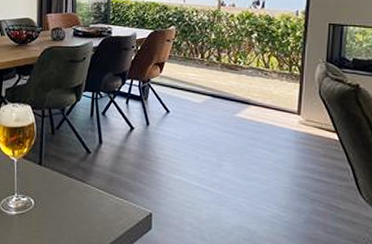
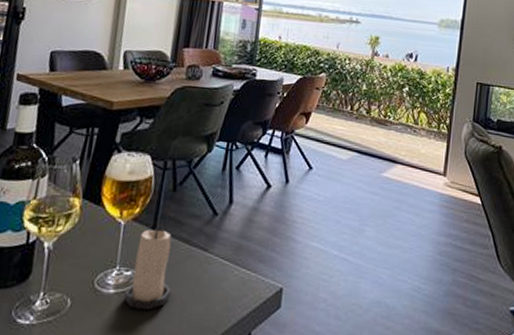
candle: none [24,164,60,228] -> present [124,228,172,310]

